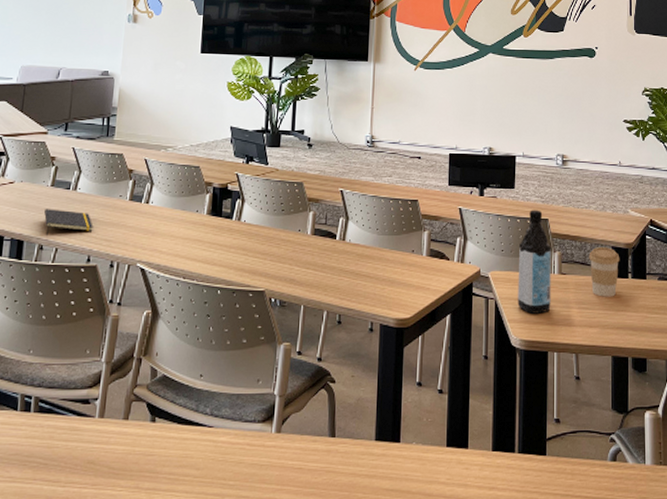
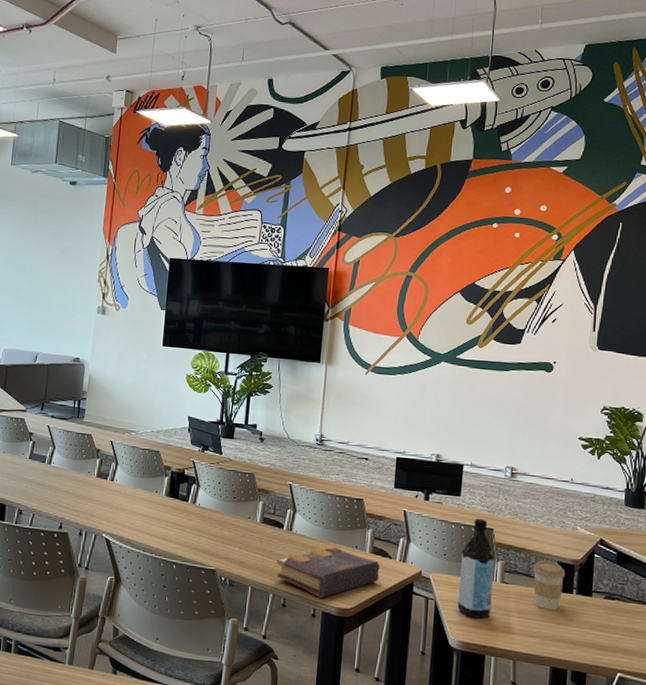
notepad: present [44,209,94,237] -> none [23,478,65,503]
book: none [329,253,438,310] -> present [276,546,380,598]

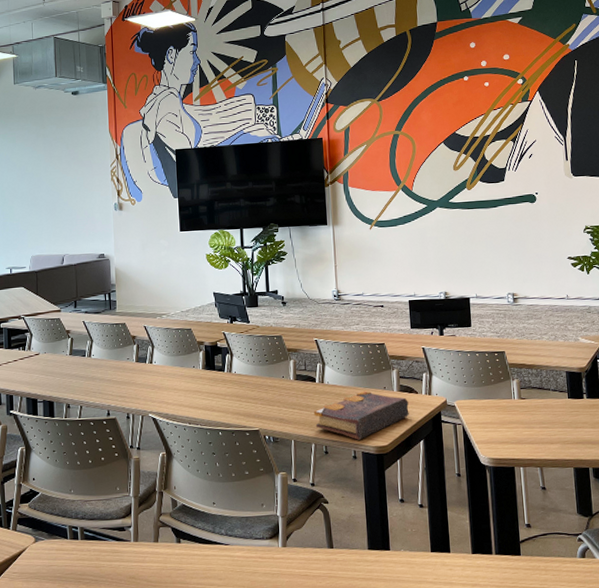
water bottle: present [457,518,495,619] -> none [480,344,514,435]
coffee cup: present [533,560,566,610] -> none [545,372,575,417]

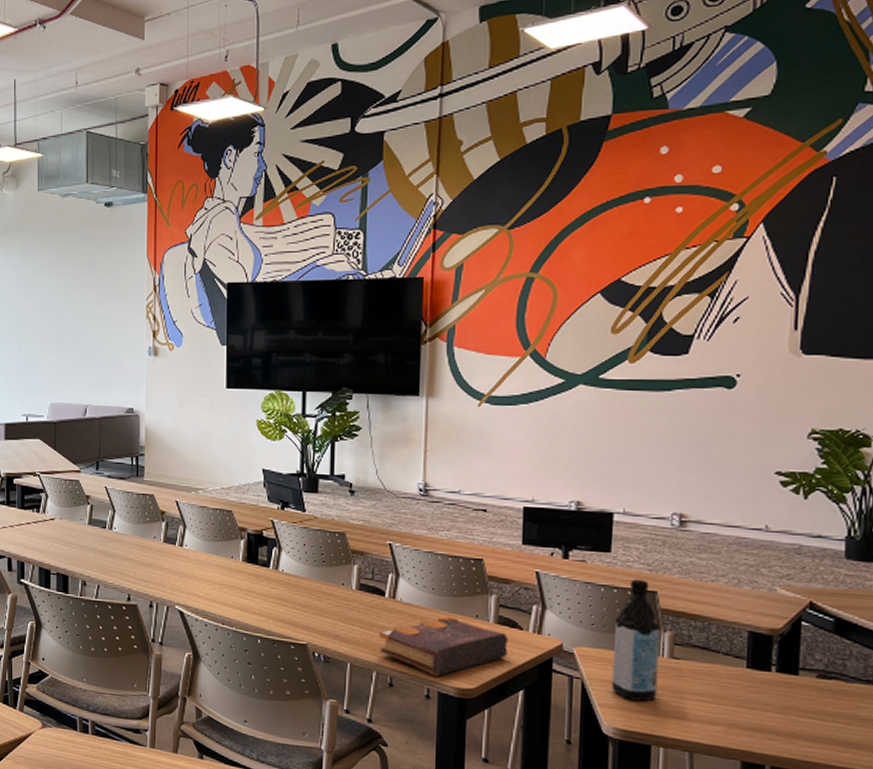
water bottle: none [480,344,514,435] -> present [611,579,660,702]

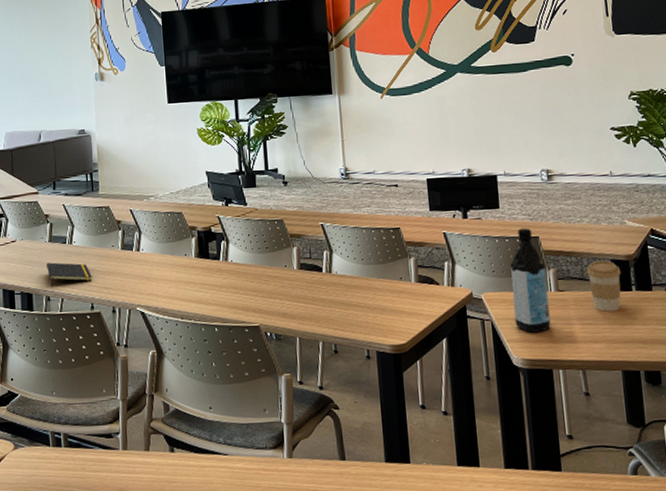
notepad: none [85,546,131,573] -> present [47,262,92,288]
book: present [378,616,508,677] -> none [320,281,430,338]
coffee cup: none [713,630,760,692] -> present [586,261,621,312]

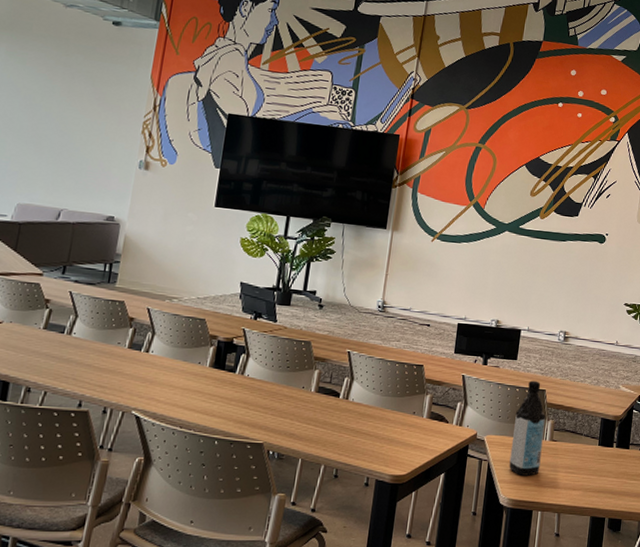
notepad: present [47,262,92,288] -> none [34,351,88,379]
coffee cup: present [586,261,621,312] -> none [579,418,608,464]

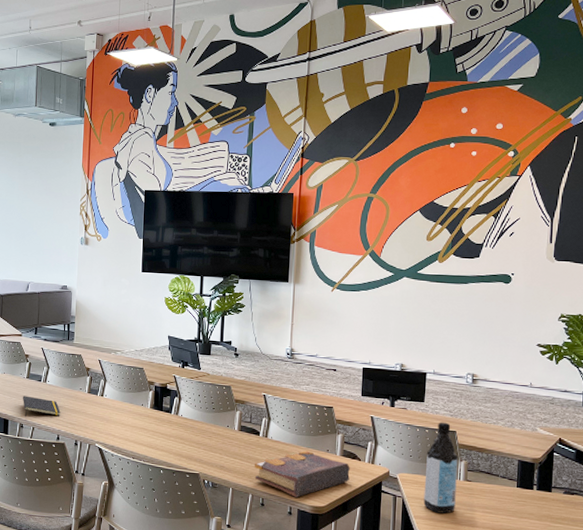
notepad: none [34,351,88,379] -> present [23,396,61,418]
book: none [329,413,437,466] -> present [254,450,350,498]

